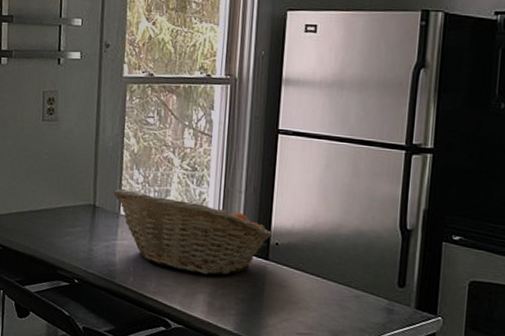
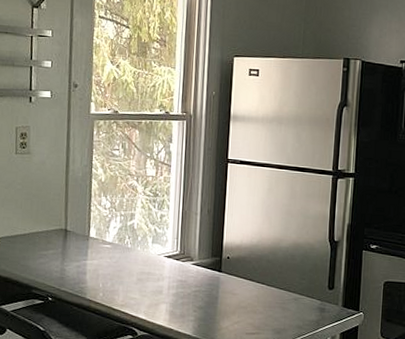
fruit basket: present [113,188,272,275] -> none [83,213,224,288]

